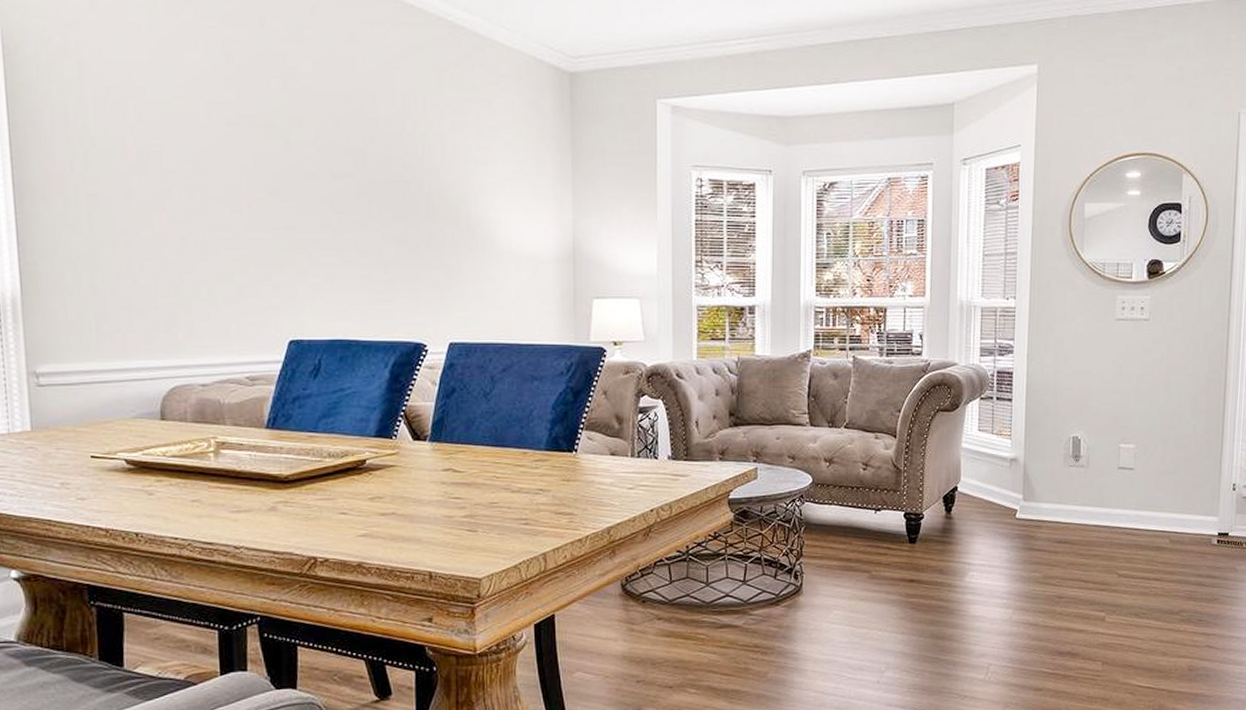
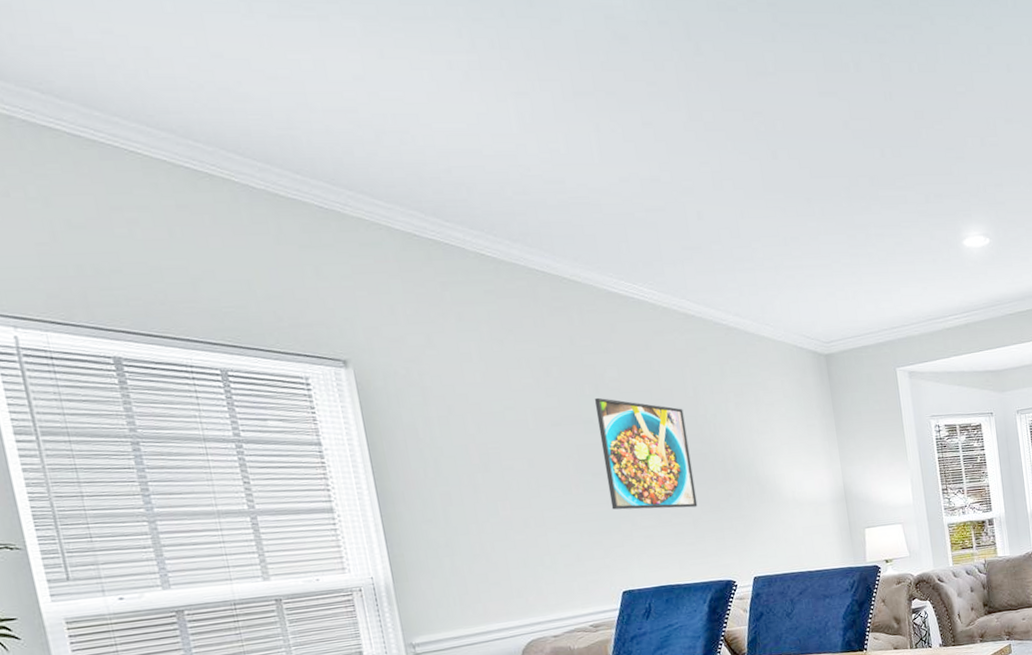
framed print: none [281,96,391,247] -> present [594,397,698,510]

